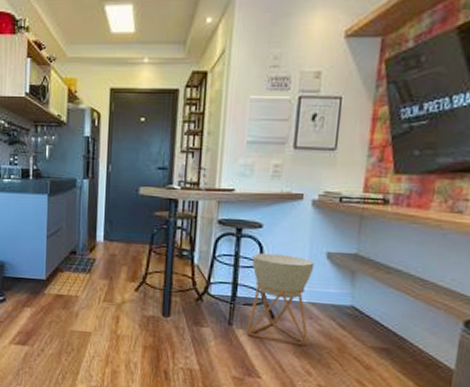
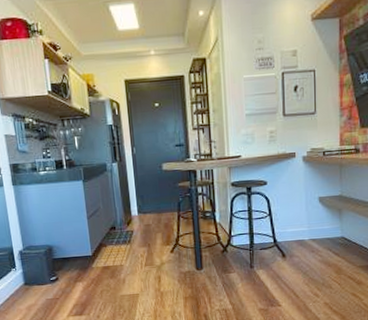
planter: present [246,252,315,346] -> none [262,203,313,275]

